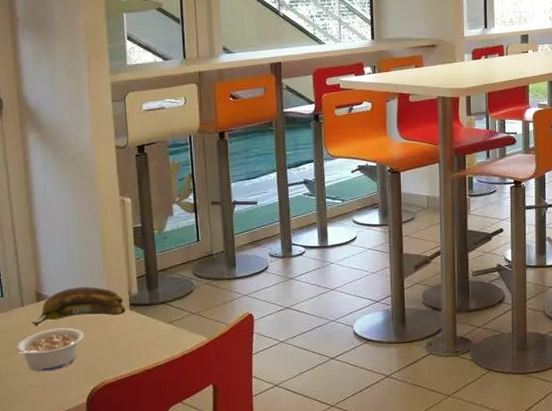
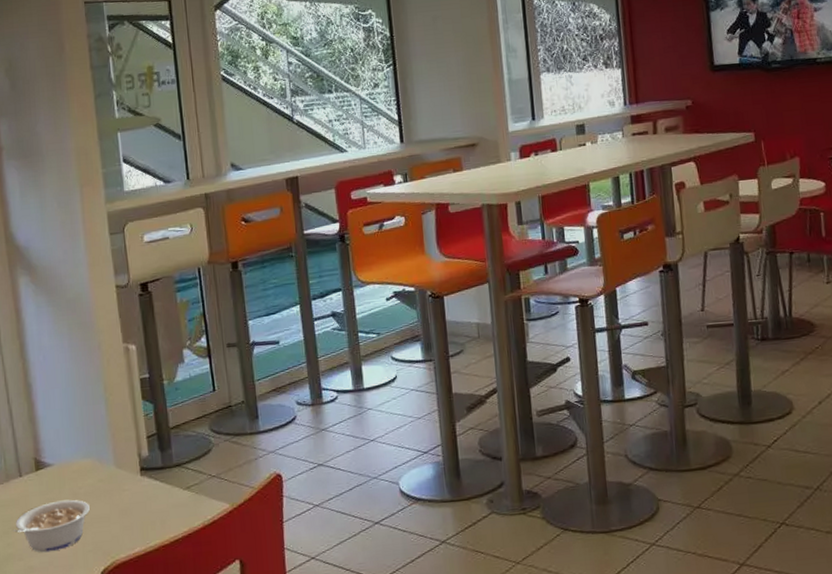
banana: present [31,286,126,327] -> none [30,450,136,500]

